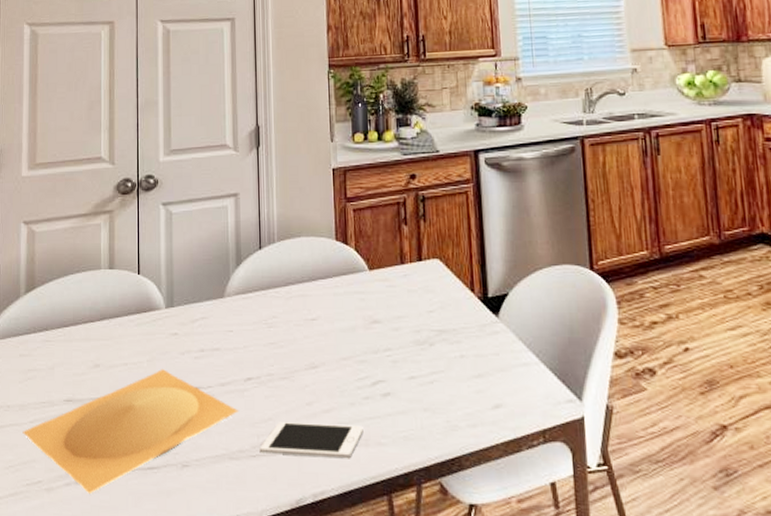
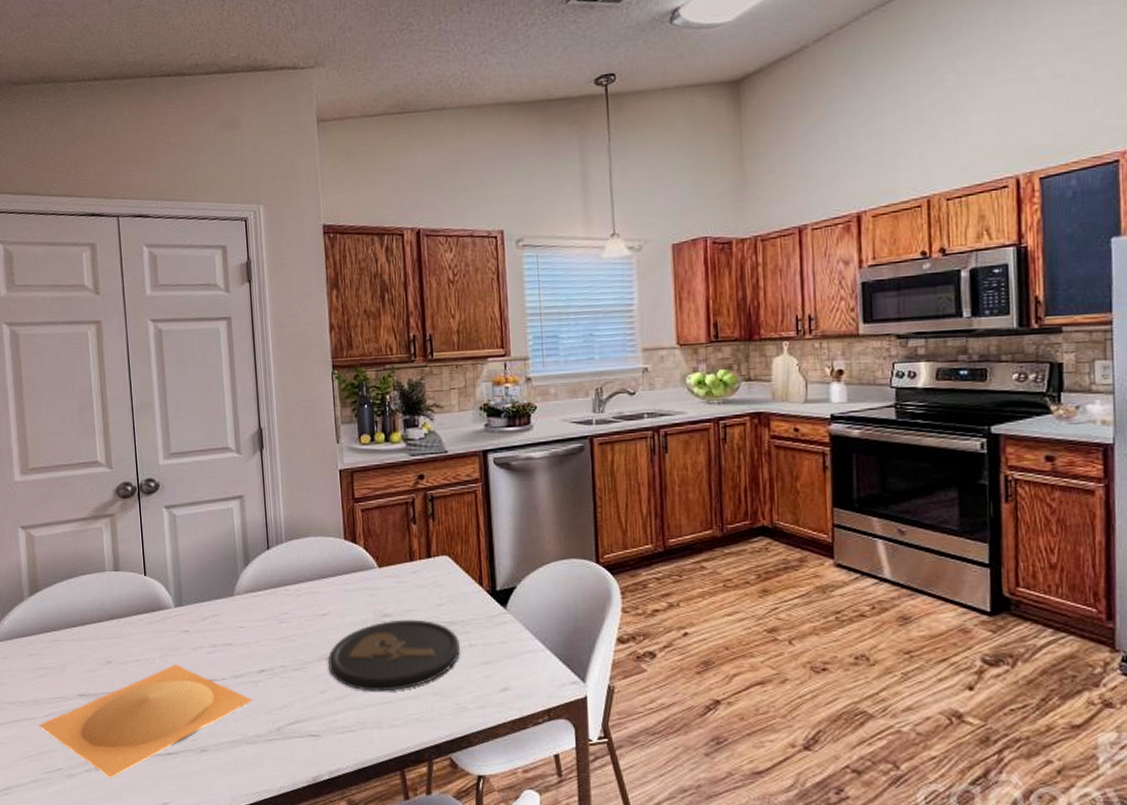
cell phone: present [259,422,364,459] -> none [275,709,376,740]
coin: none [316,326,451,406] -> present [328,619,460,692]

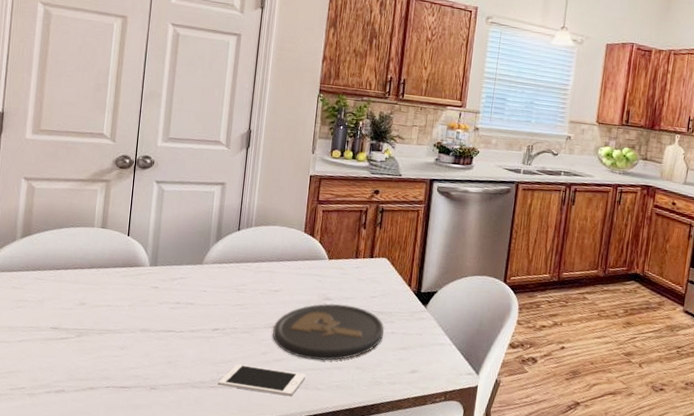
plate: present [38,664,253,779] -> none [10,313,204,402]
cell phone: none [275,709,376,740] -> present [218,364,306,397]

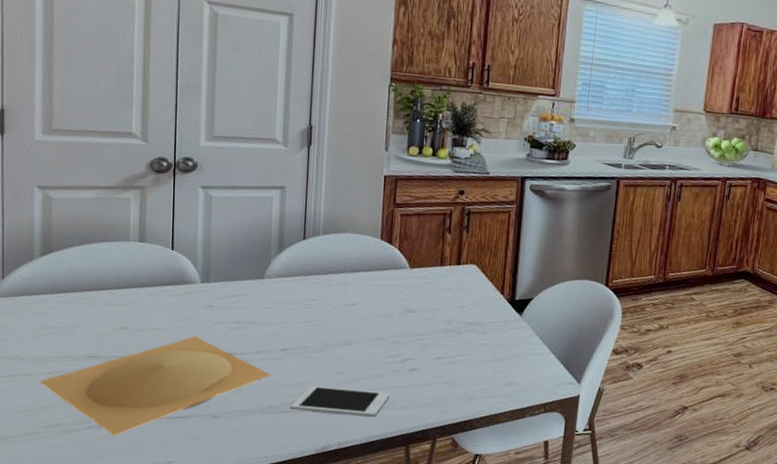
plate: none [10,313,204,402] -> present [39,336,271,437]
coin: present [273,303,384,361] -> none [350,315,476,378]

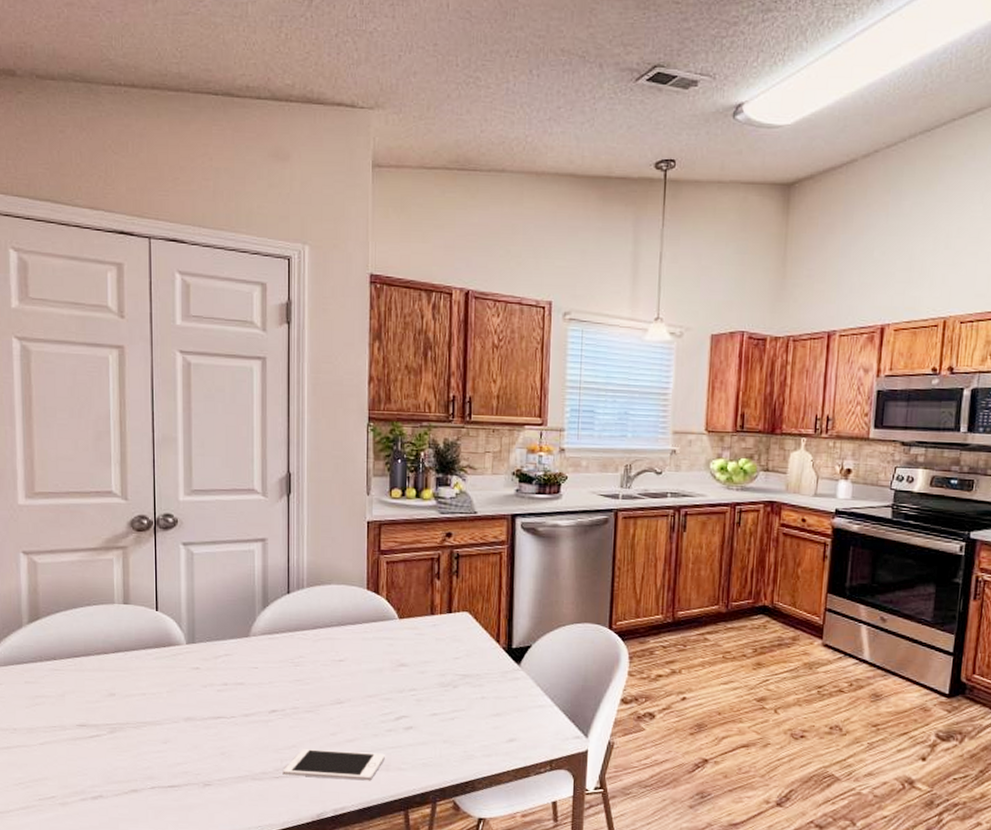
plate: present [39,336,271,437] -> none [32,700,262,808]

